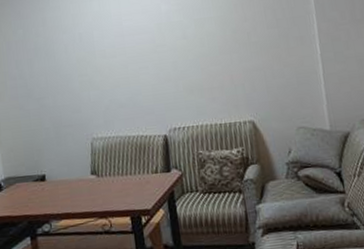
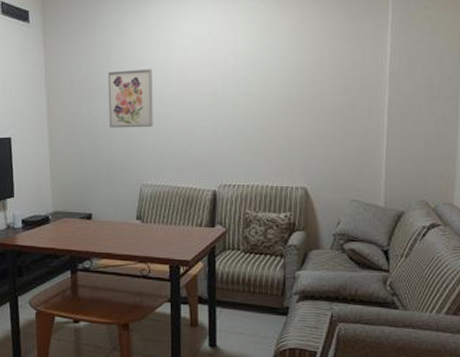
wall art: none [45,23,96,86] -> present [108,69,153,128]

